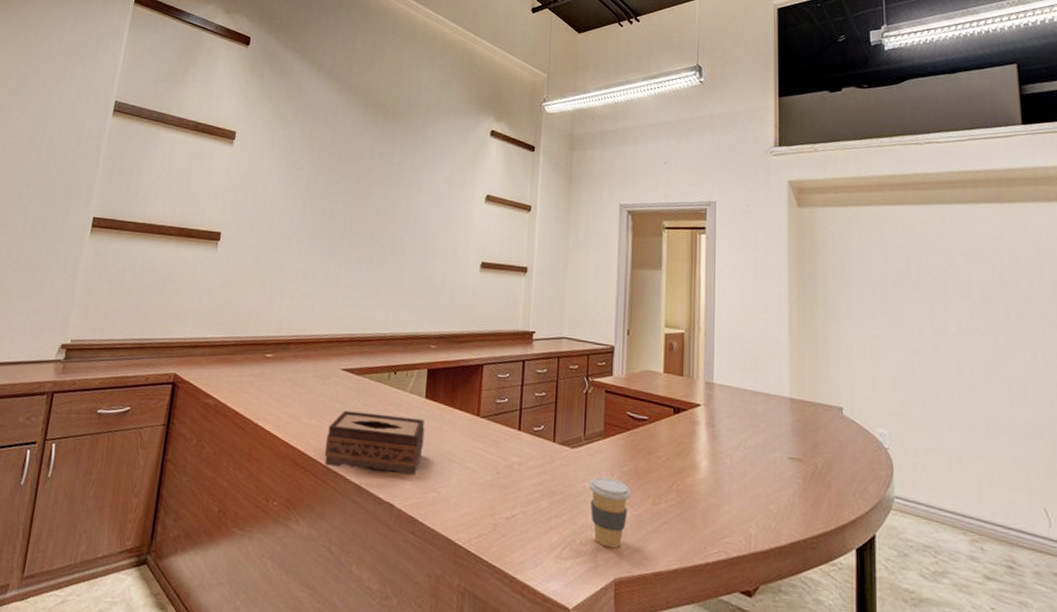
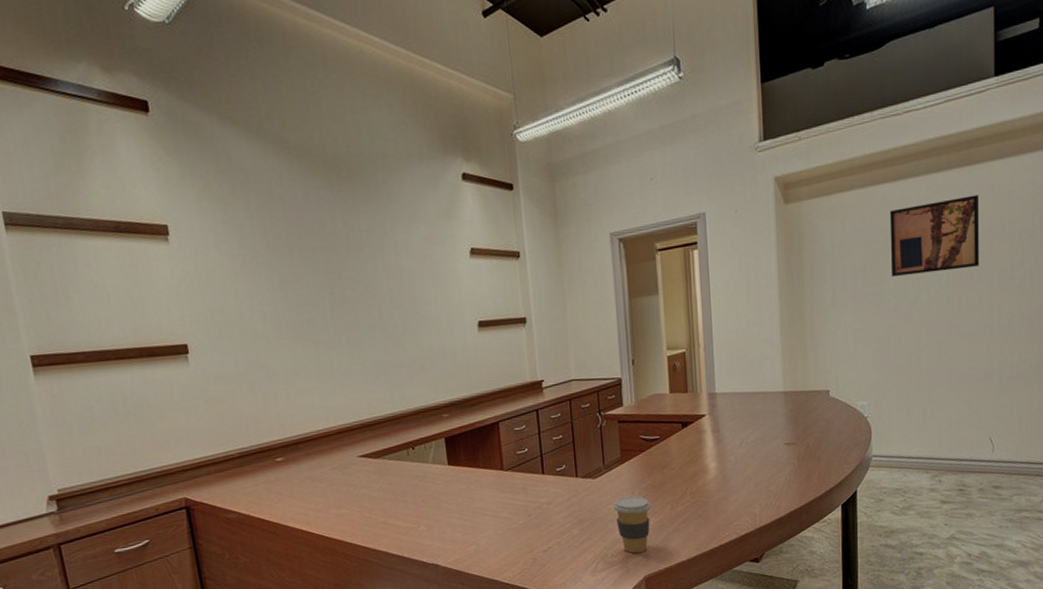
tissue box: present [324,410,425,475] -> none [359,484,456,547]
wall art: none [911,232,1017,307] -> present [889,195,980,276]

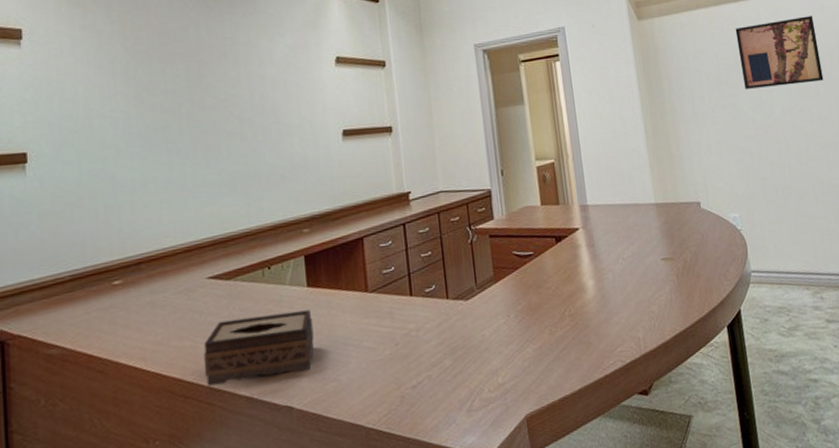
tissue box: none [359,484,456,547] -> present [203,309,314,386]
coffee cup: present [613,496,652,554] -> none [487,319,529,388]

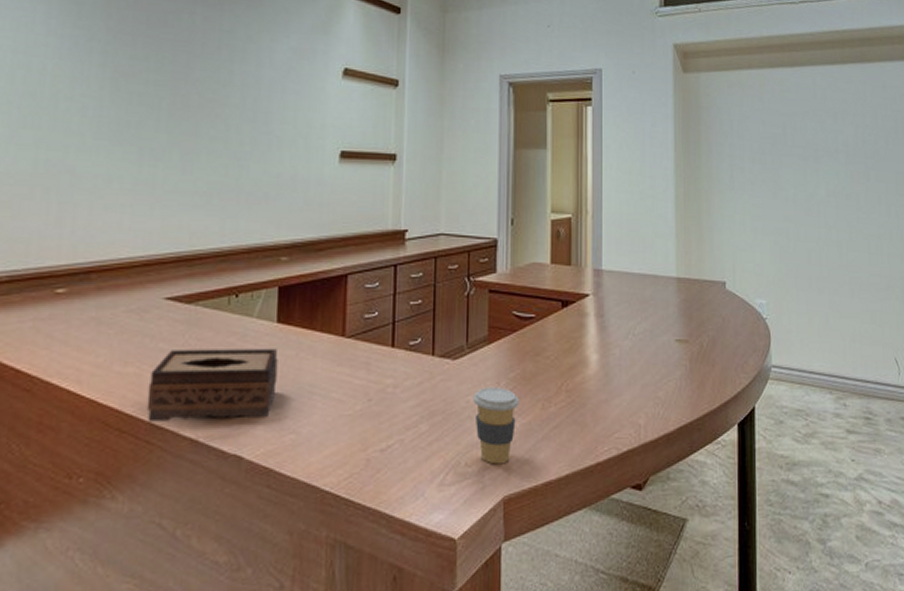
coffee cup: none [487,319,529,388] -> present [473,387,519,465]
wall art: present [735,16,824,89] -> none [787,92,876,166]

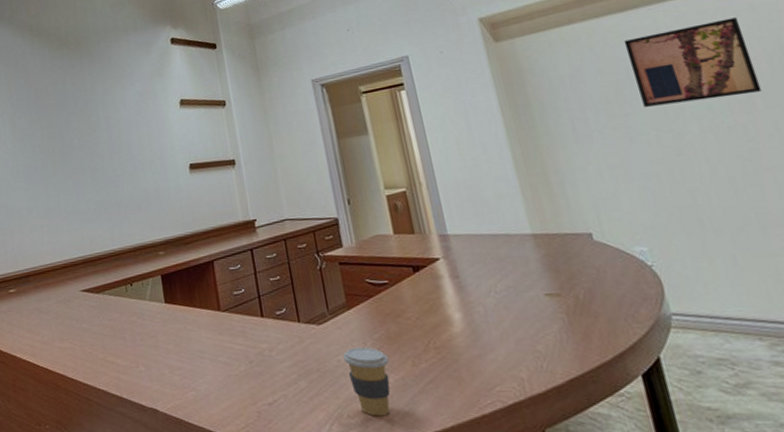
tissue box: present [146,348,278,422] -> none [80,323,174,383]
wall art: none [787,92,876,166] -> present [623,17,762,107]

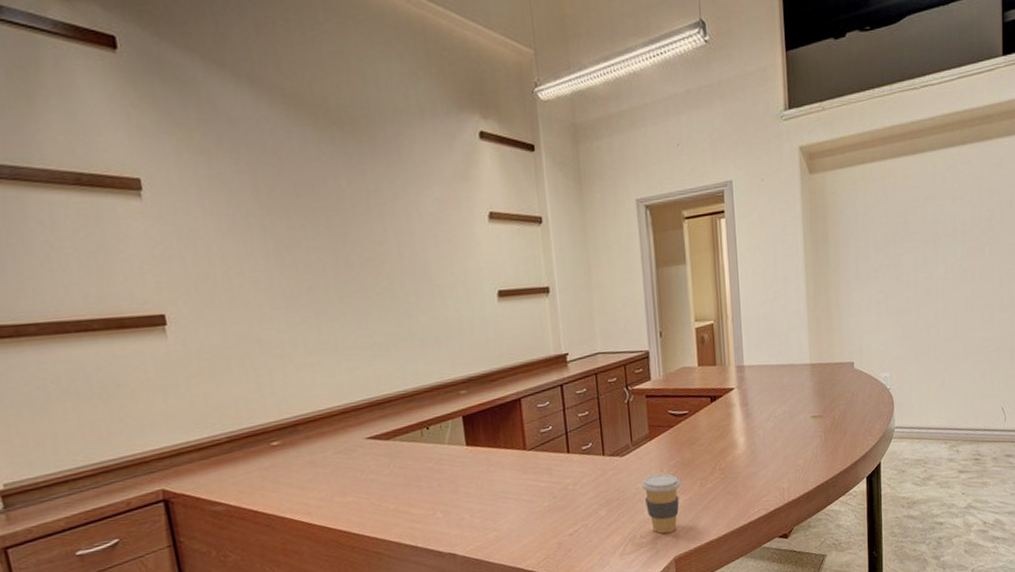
wall art: present [623,17,762,107] -> none [908,170,991,249]

